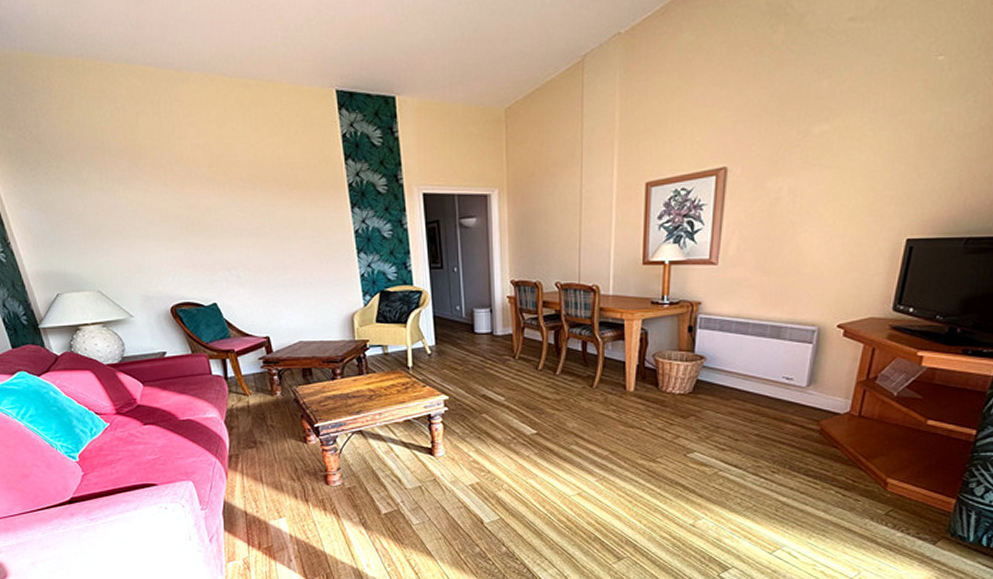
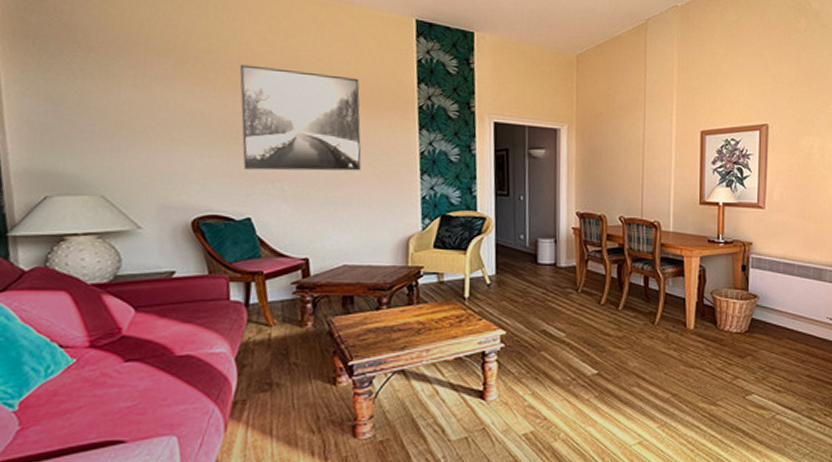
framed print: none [183,158,303,259] -> present [239,64,362,171]

